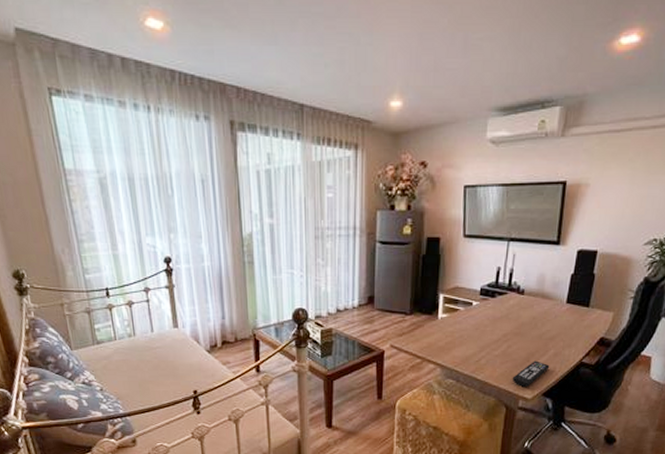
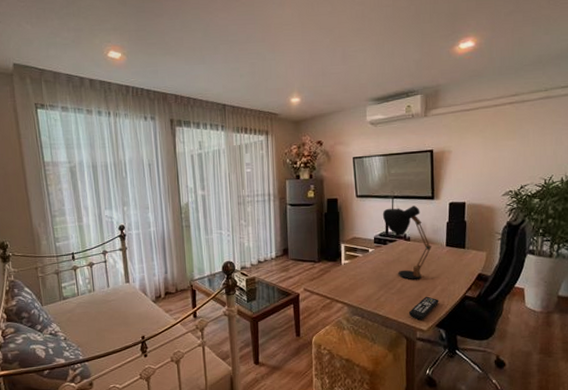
desk lamp: none [493,251,549,341] -> present [382,206,432,280]

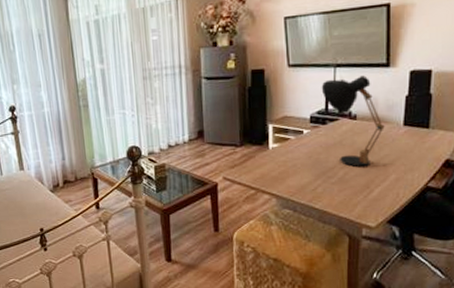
remote control: present [408,296,439,320] -> none [352,187,392,215]

